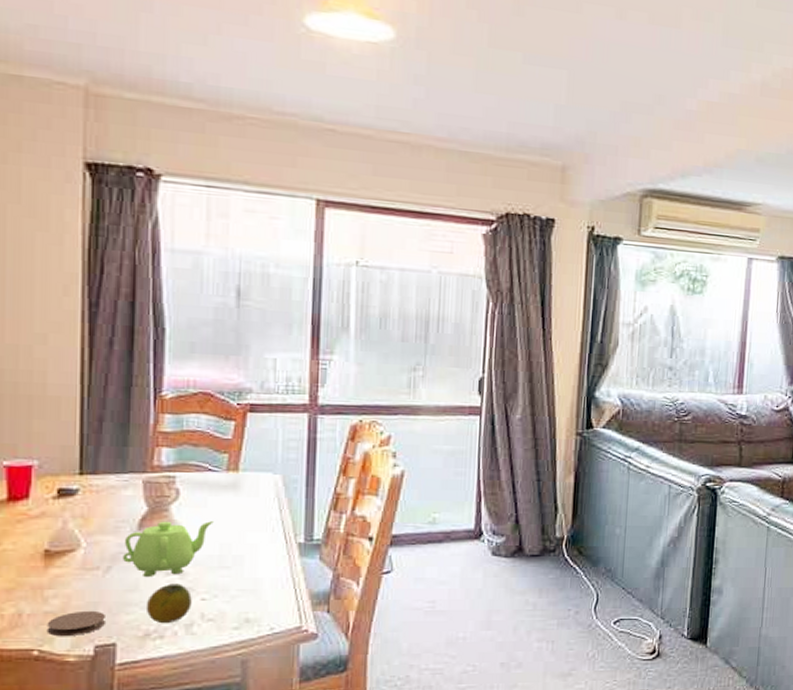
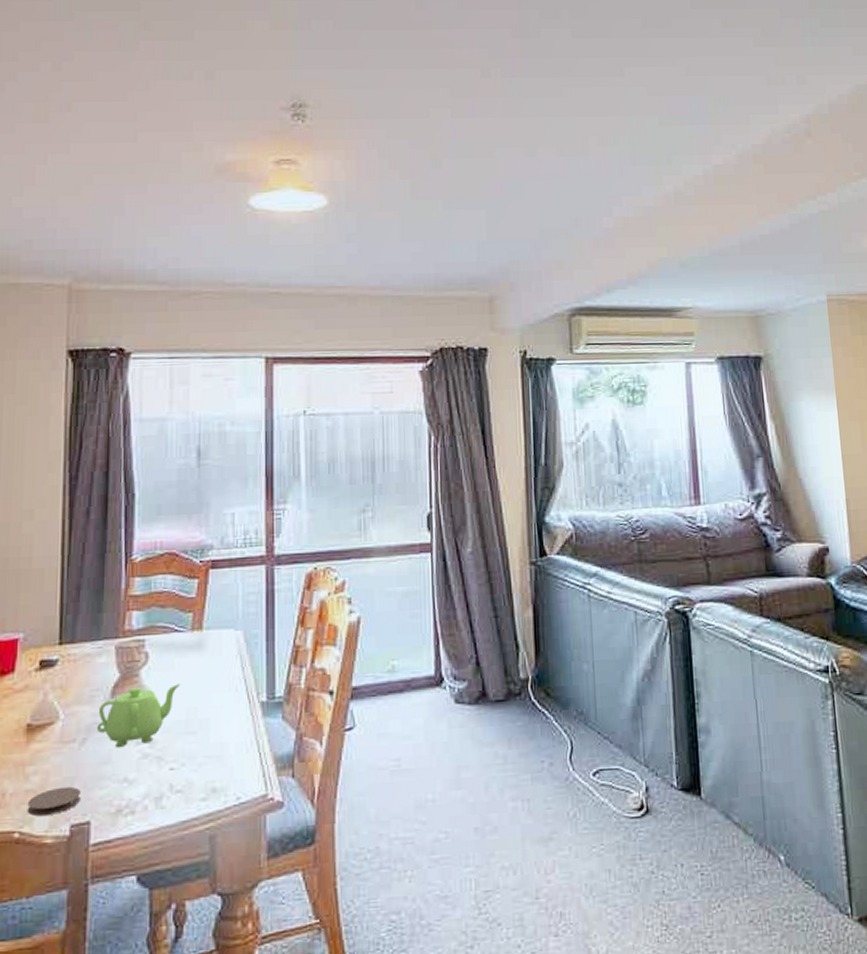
fruit: present [145,583,192,624] -> none [118,753,161,798]

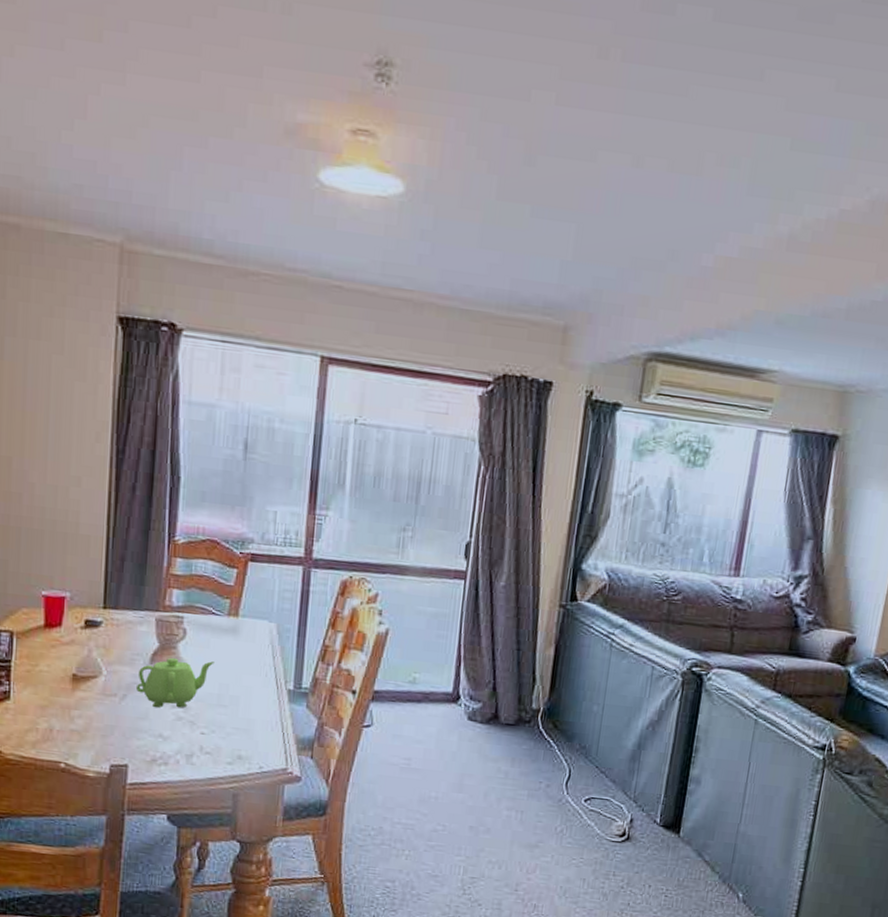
coaster: present [27,786,80,817] -> none [72,732,120,754]

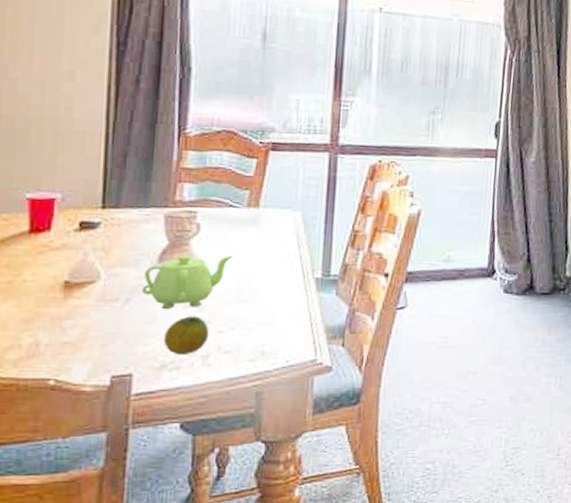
fruit: none [153,716,193,753] -> present [163,316,209,356]

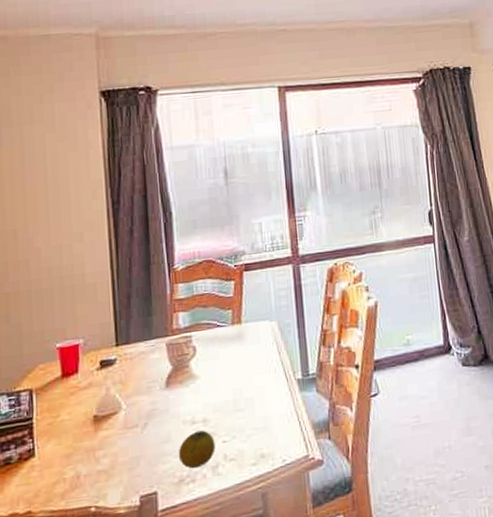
teapot: present [141,254,233,310] -> none [155,370,226,429]

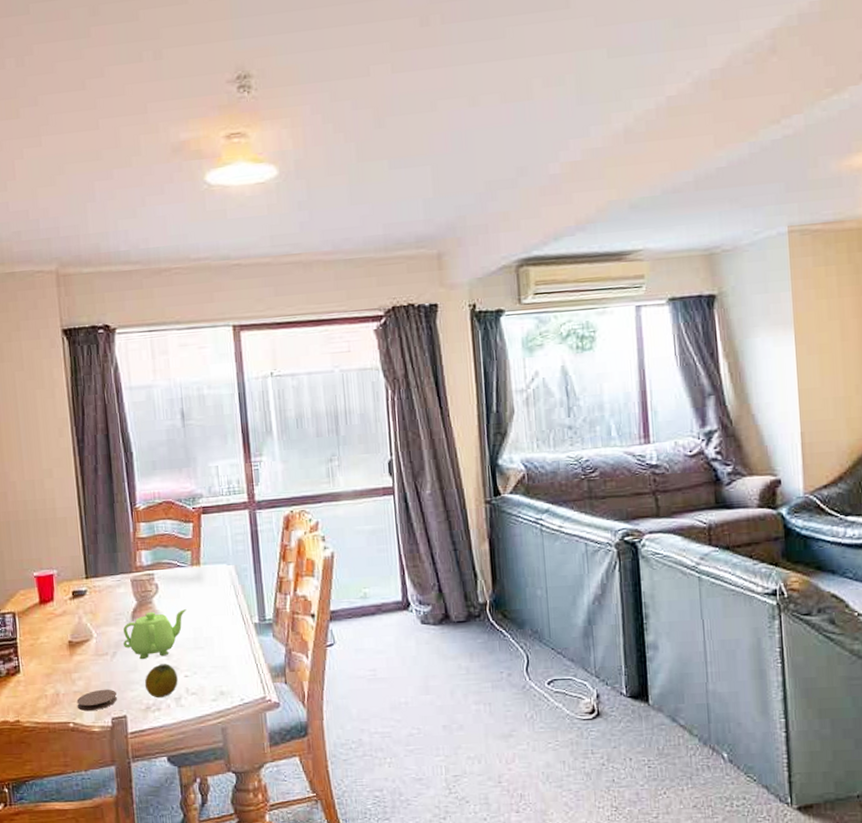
coaster: none [100,464,147,492] -> present [76,689,117,712]
teapot: none [155,370,226,429] -> present [123,609,187,660]

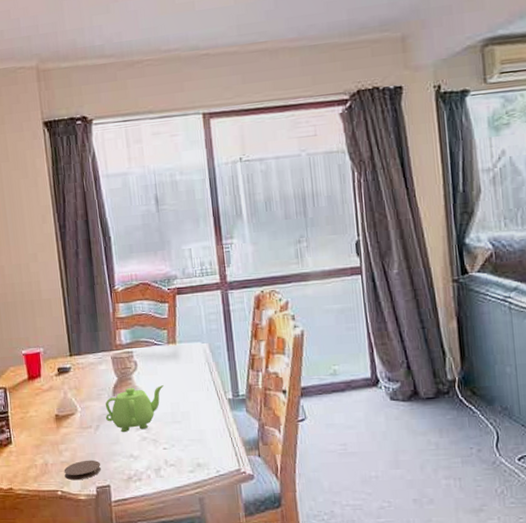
fruit: present [144,663,178,699] -> none [126,436,157,469]

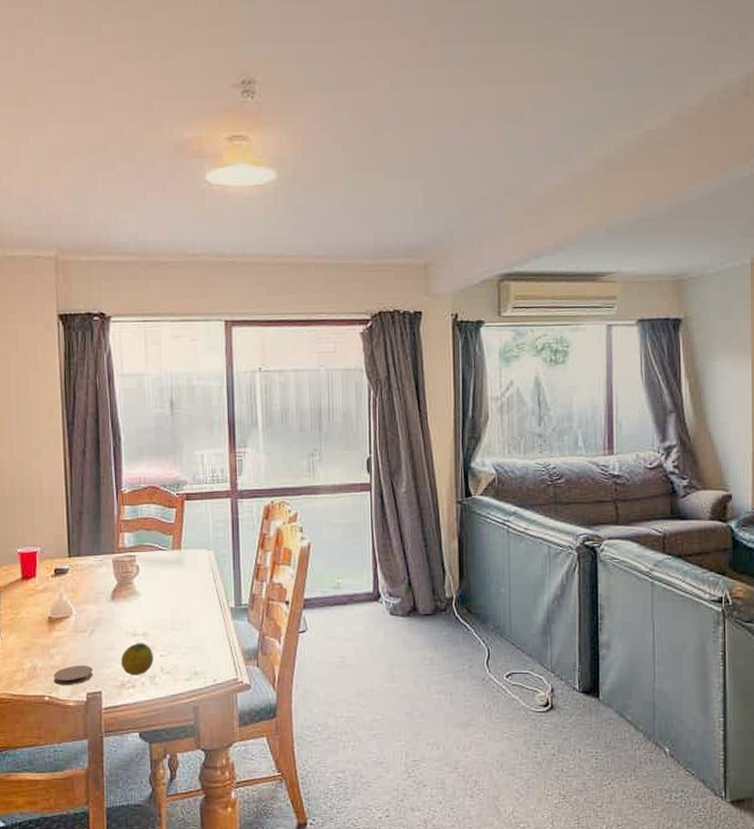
teapot: present [105,385,164,433] -> none [101,591,165,638]
fruit: none [126,436,157,469] -> present [120,643,154,676]

